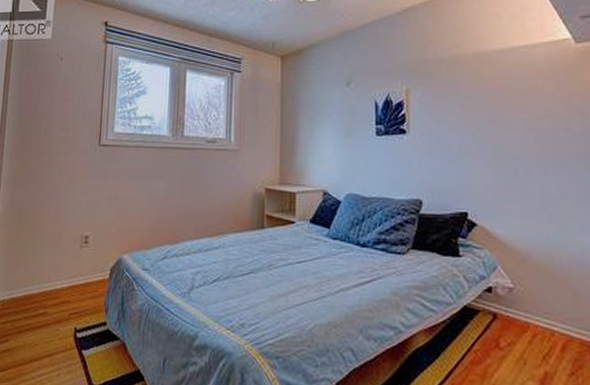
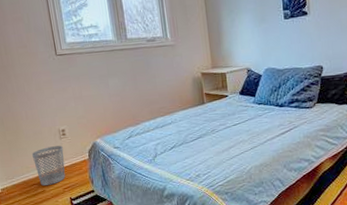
wastebasket: none [43,255,82,306] -> present [32,146,66,186]

